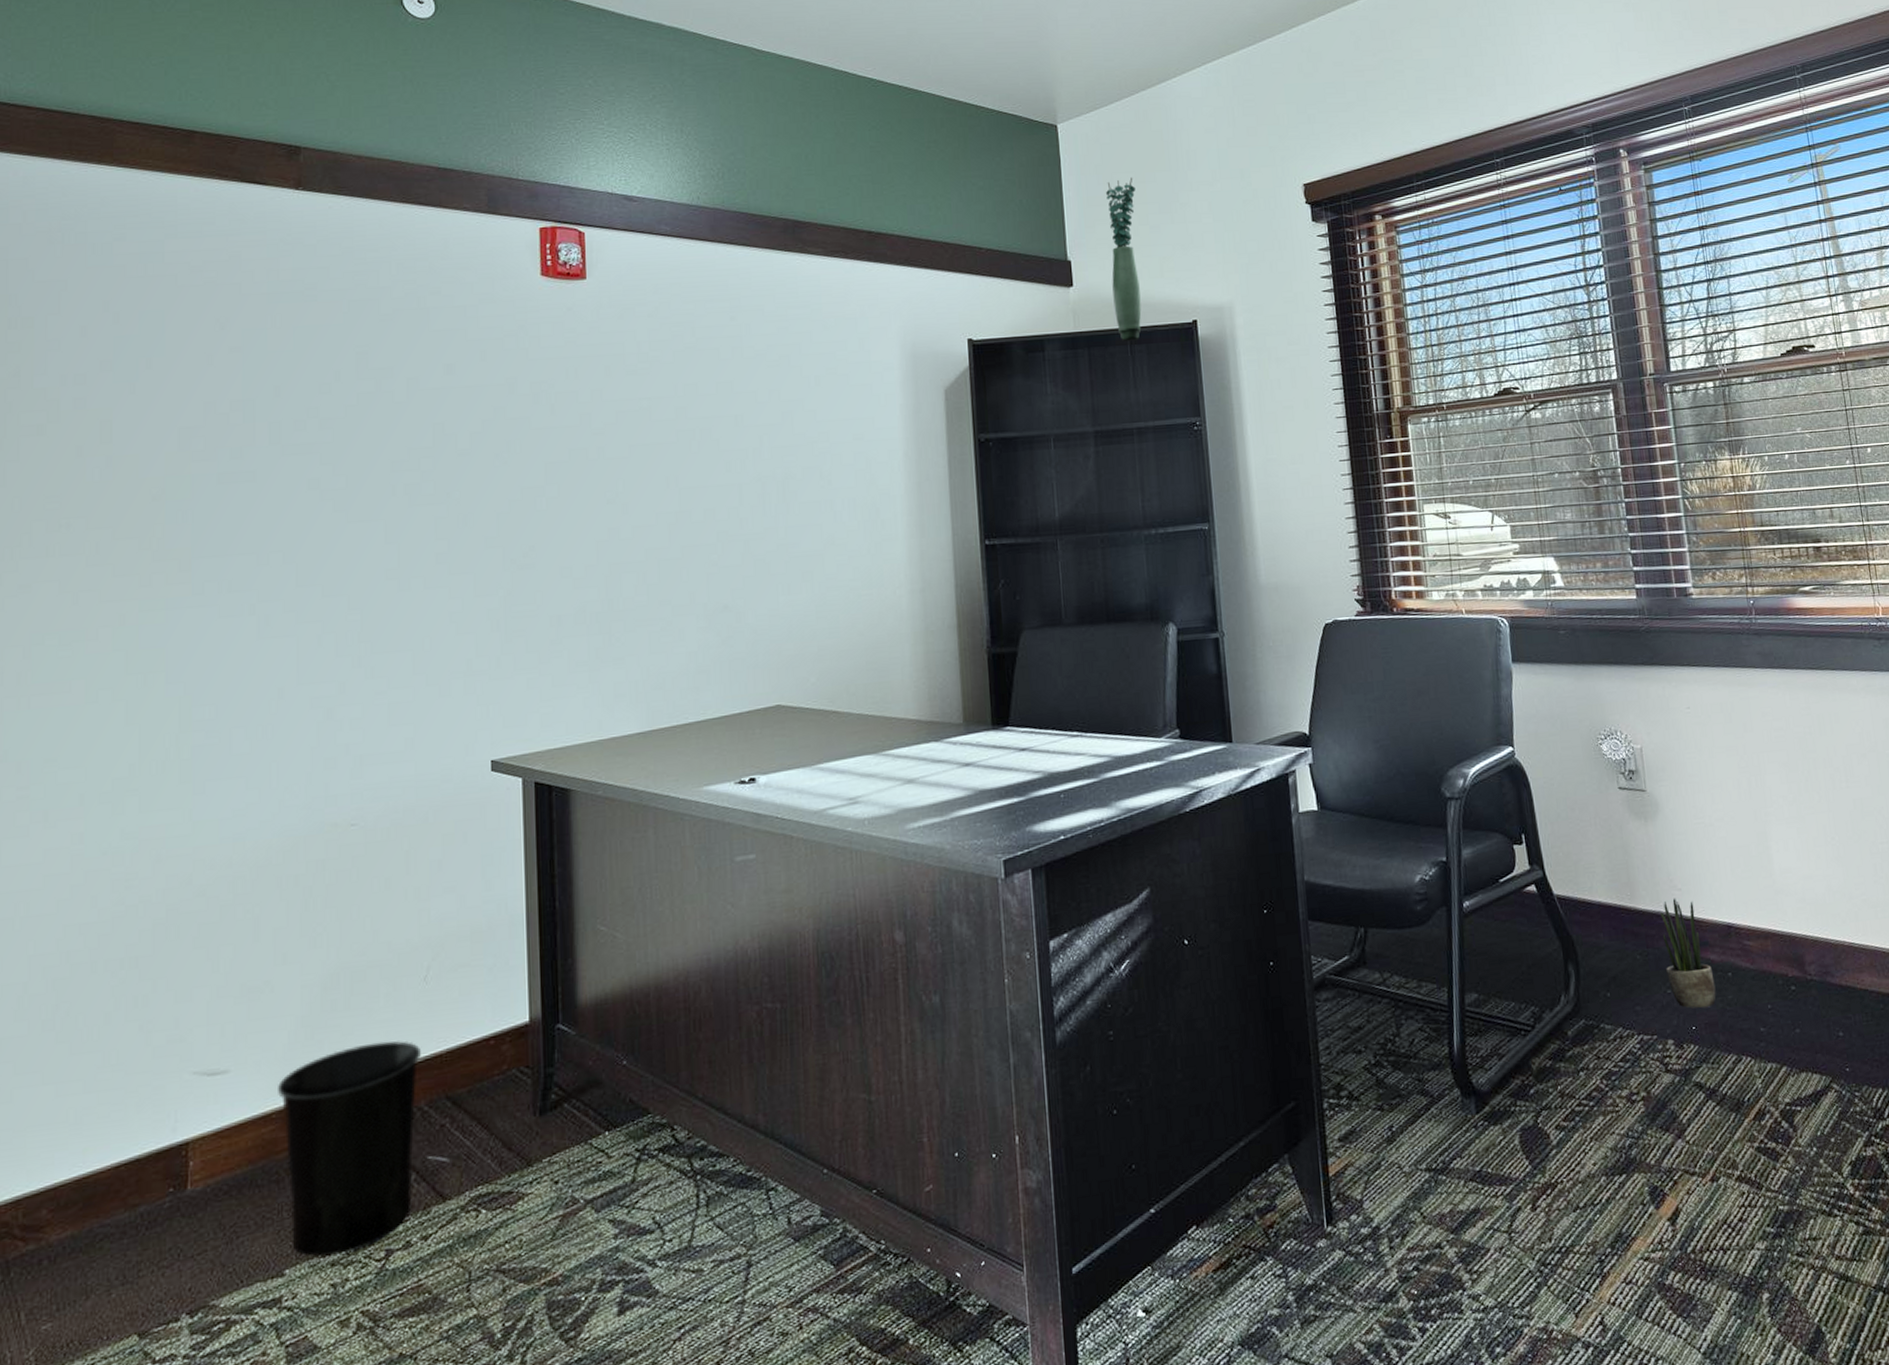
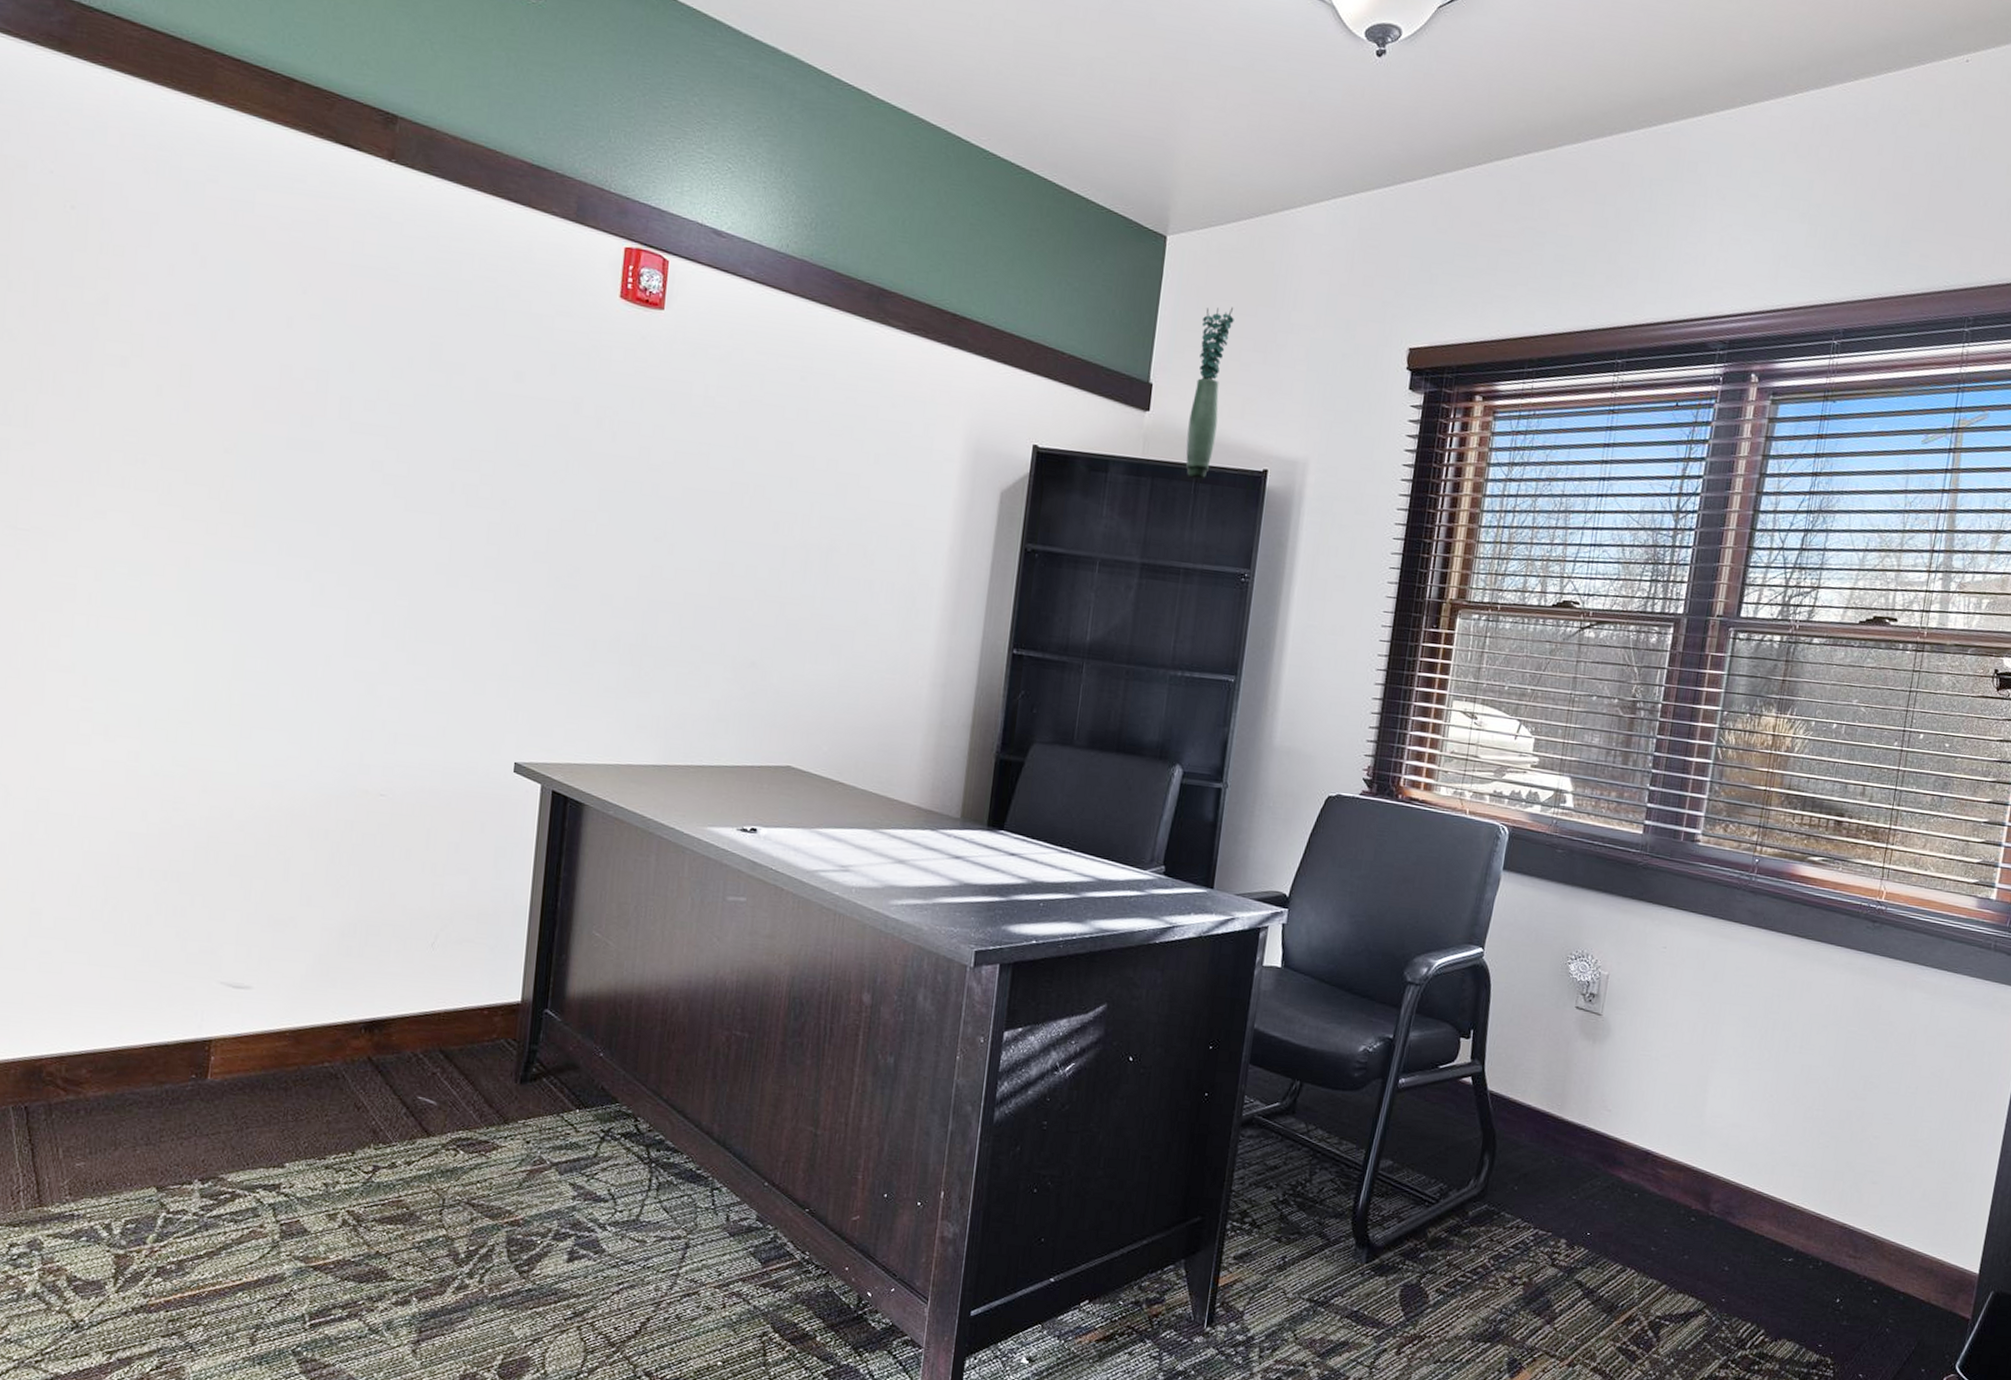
waste bin: present [276,1040,421,1257] -> none [292,990,422,1160]
potted plant: present [1659,898,1716,1009] -> none [1575,1117,1621,1219]

